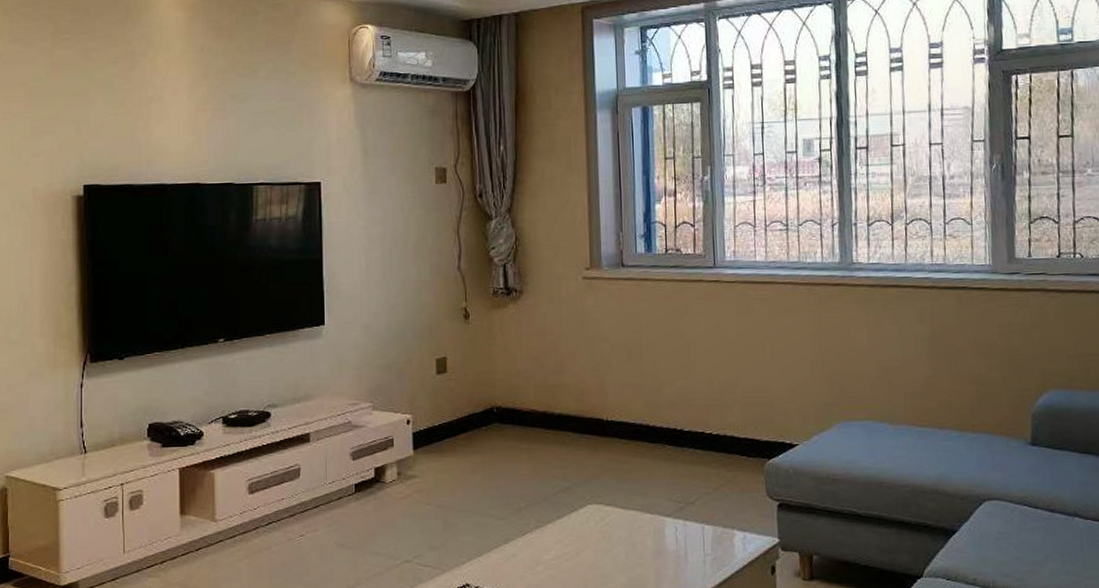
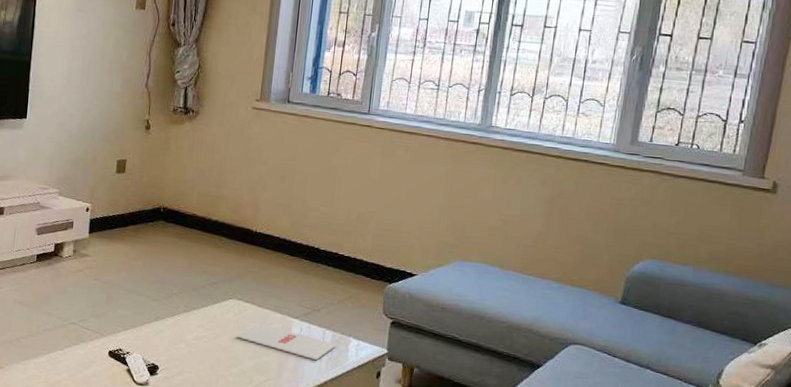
magazine: none [601,527,719,564] -> present [236,322,337,361]

